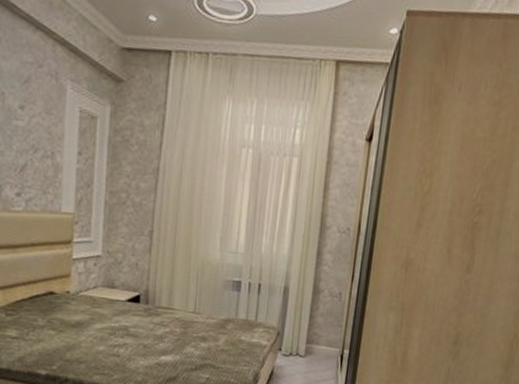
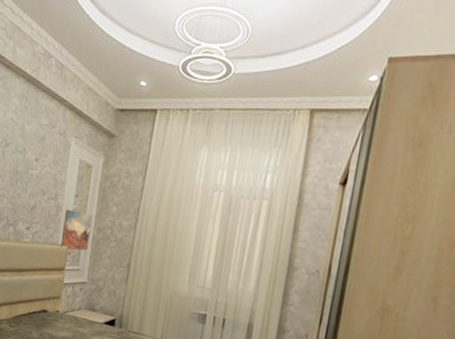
wall art: none [64,169,103,219] -> present [60,208,93,251]

